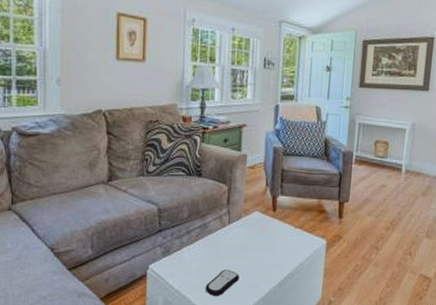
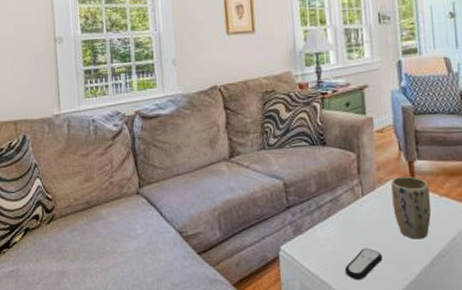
plant pot: none [254,209,287,264] -> present [391,176,432,240]

